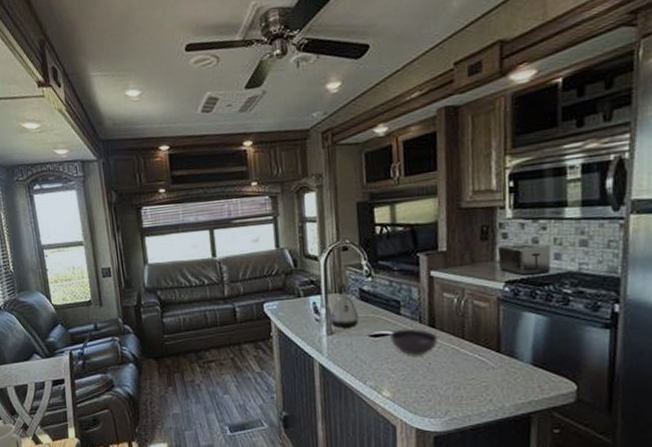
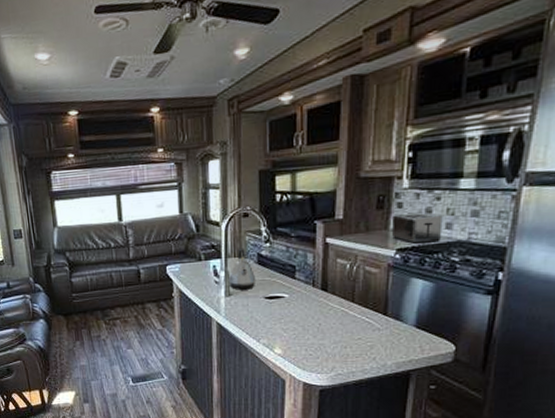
bowl: present [390,328,438,355] -> none [284,291,329,316]

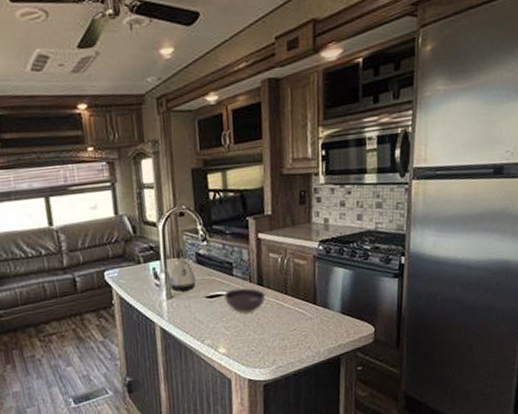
bowl: none [284,291,329,316] -> present [224,288,266,313]
toaster: present [392,213,443,244] -> none [314,206,355,235]

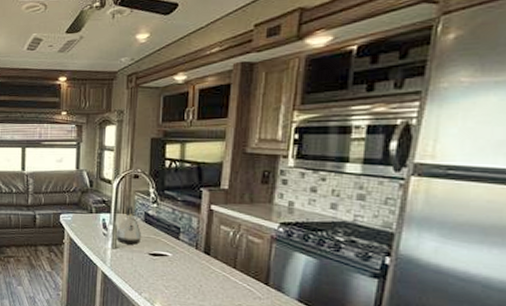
bowl: present [224,288,266,313] -> none [168,252,211,277]

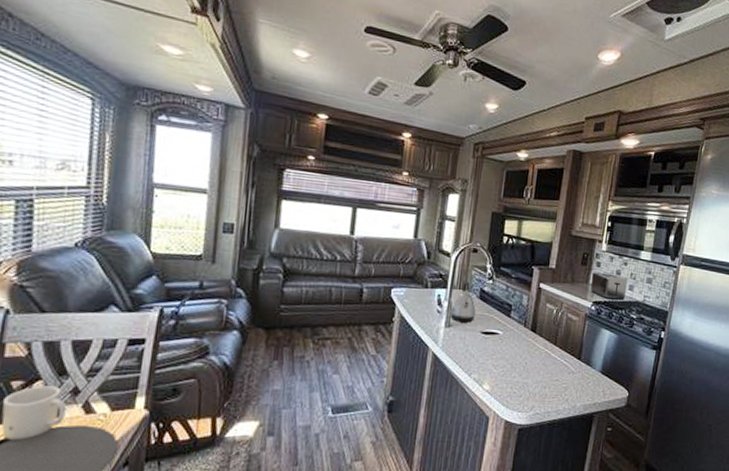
toaster: none [276,190,328,221] -> present [591,272,628,300]

